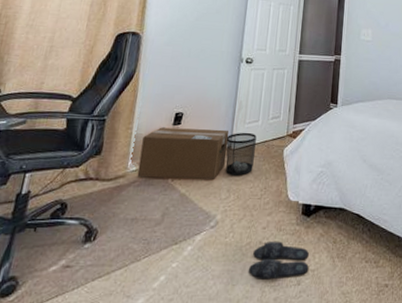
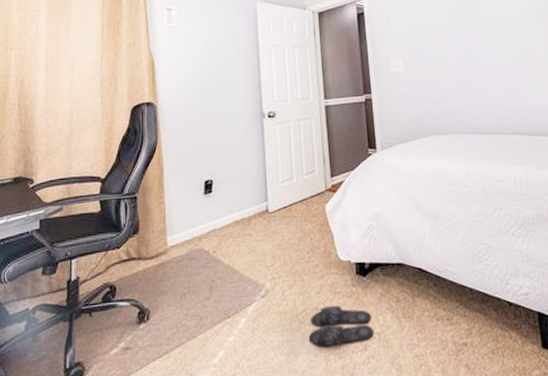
box: present [137,127,230,180] -> none [177,192,265,252]
waste bin: present [225,132,257,177] -> none [261,192,295,241]

